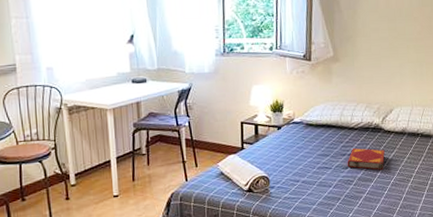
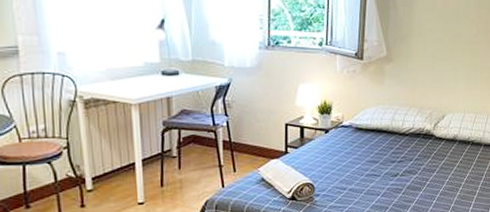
hardback book: present [347,148,385,170] -> none [396,155,435,179]

